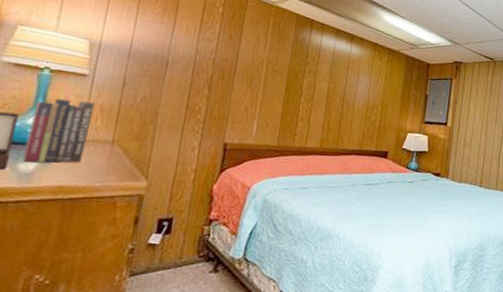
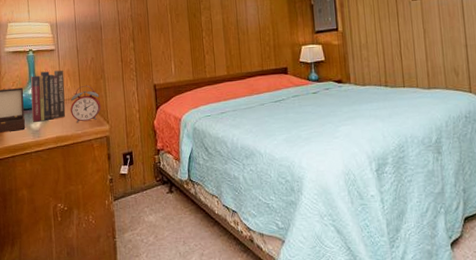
alarm clock: none [91,127,143,173] -> present [70,85,101,124]

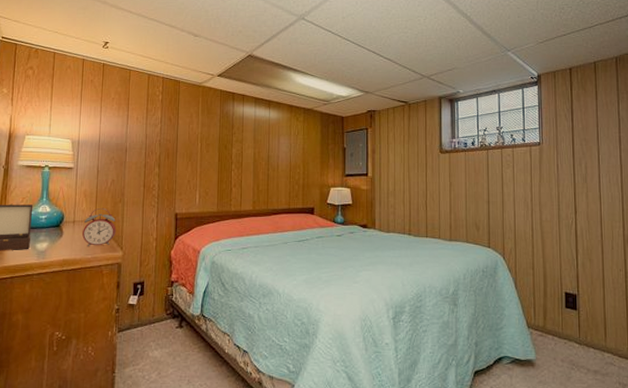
books: present [30,70,66,122] -> none [38,190,80,242]

